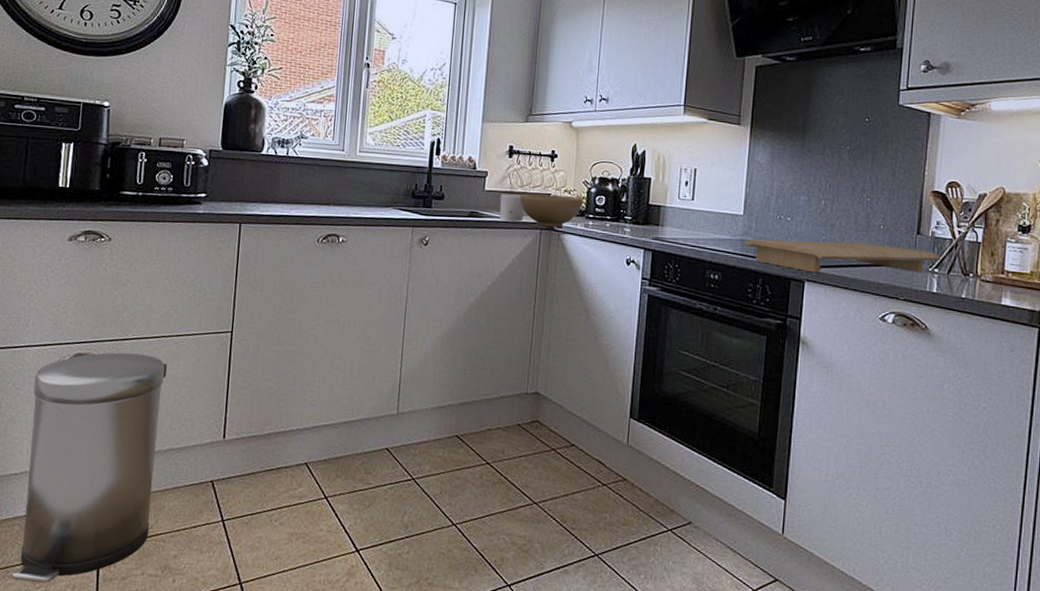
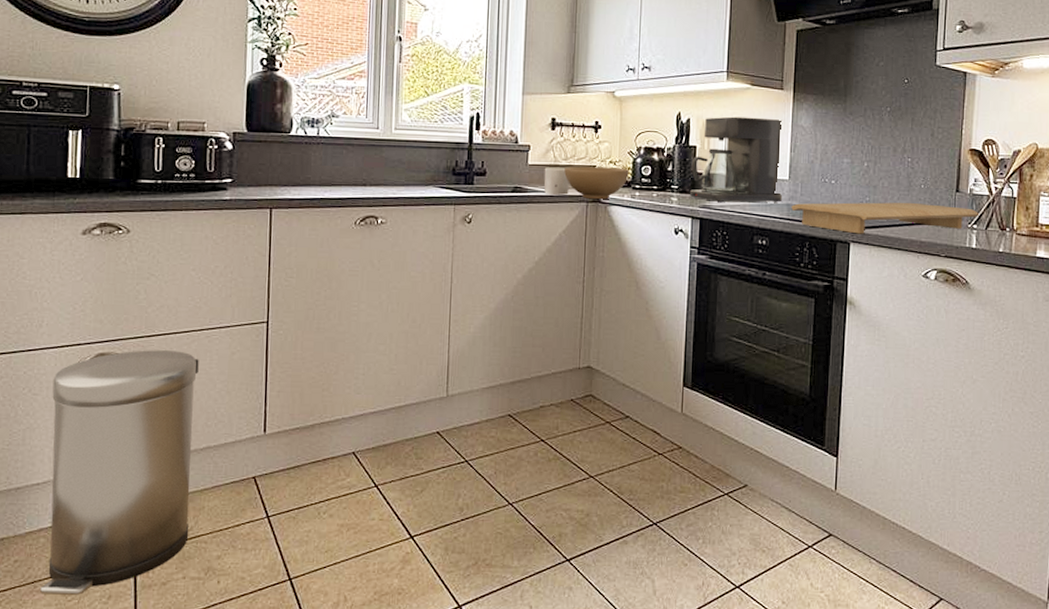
coffee maker: none [642,150,739,238] -> present [689,116,783,203]

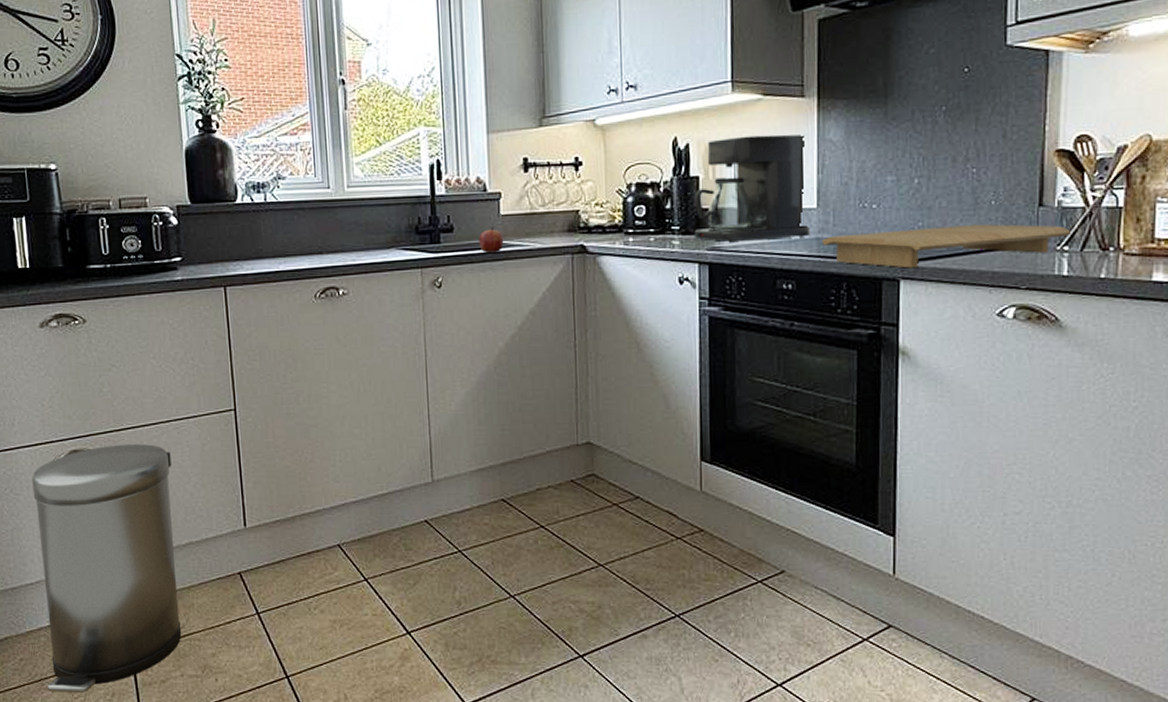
fruit: none [507,174,529,197] -> present [479,227,504,254]
mug: present [543,167,574,195] -> none [519,216,556,248]
bowl: present [564,166,629,200] -> none [543,210,620,251]

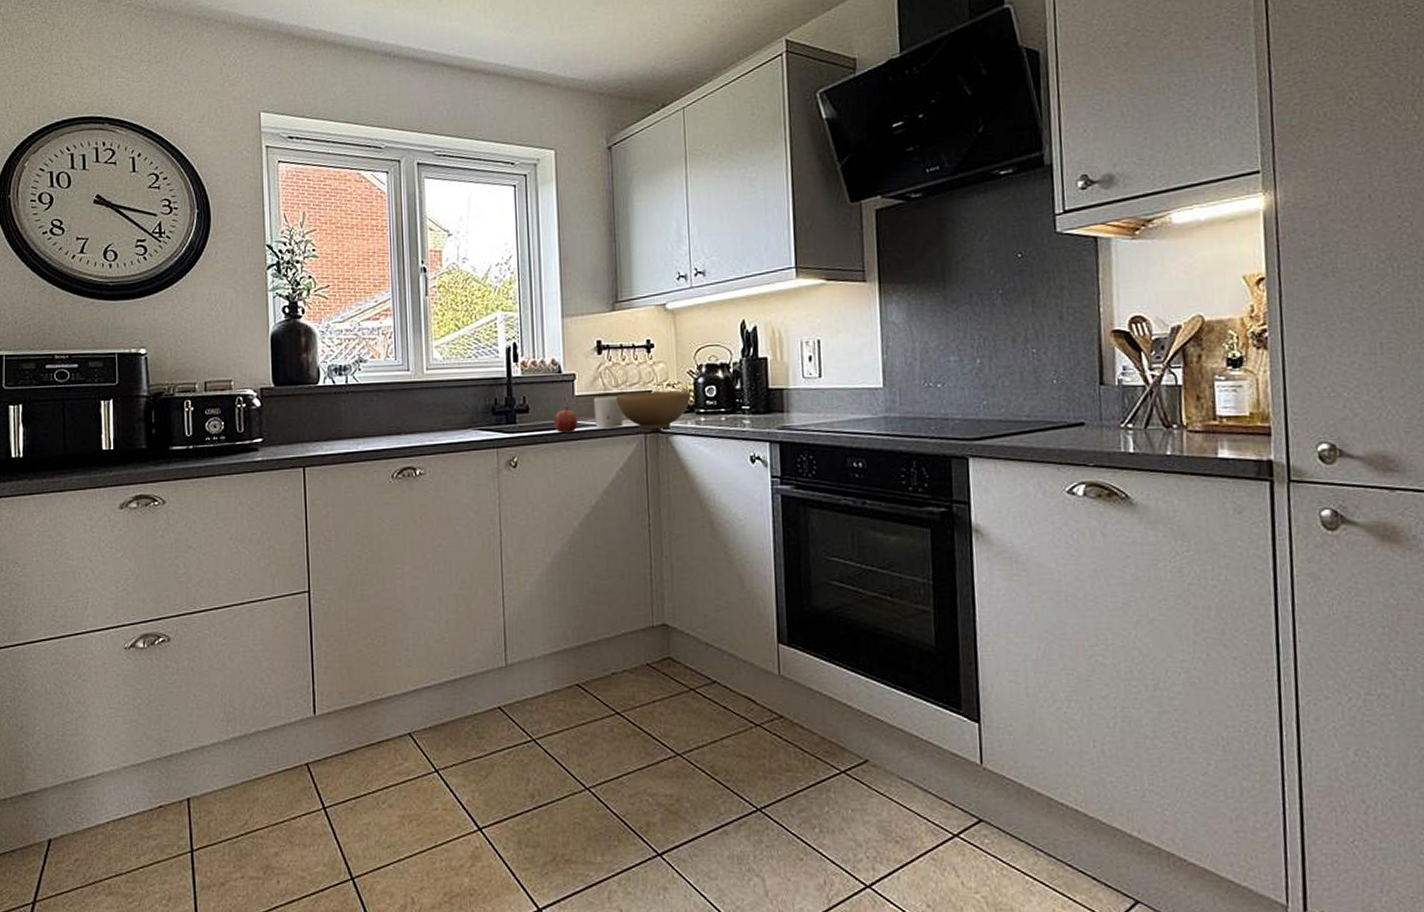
pedal bin: present [32,444,181,692] -> none [100,627,244,897]
mug: none [519,216,556,248] -> present [593,396,629,428]
bowl: none [543,210,620,251] -> present [616,390,691,430]
coffee maker: present [693,134,811,243] -> none [763,317,878,422]
cutting board: present [822,224,1071,269] -> none [890,402,1133,446]

